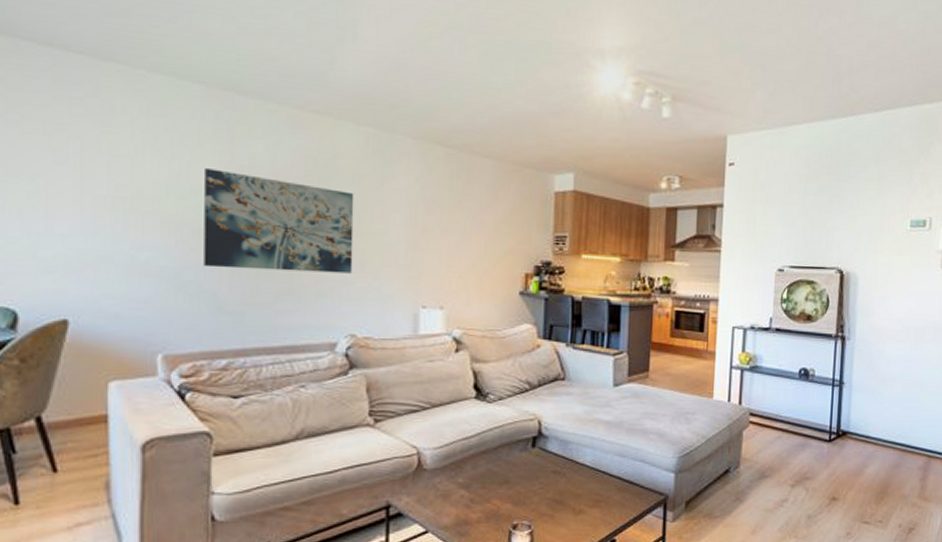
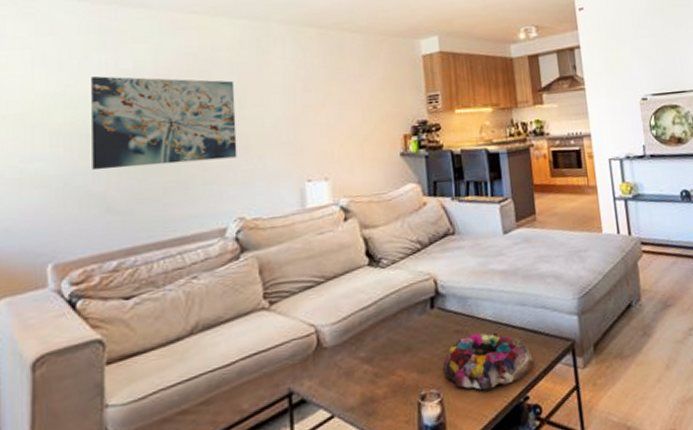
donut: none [537,476,626,528] -> present [443,332,535,390]

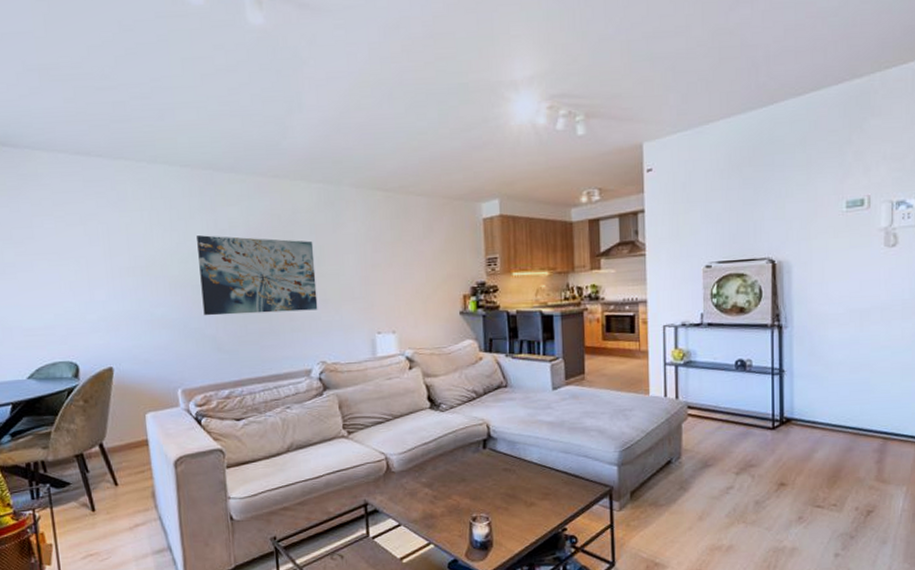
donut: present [443,332,535,390] -> none [492,472,574,519]

